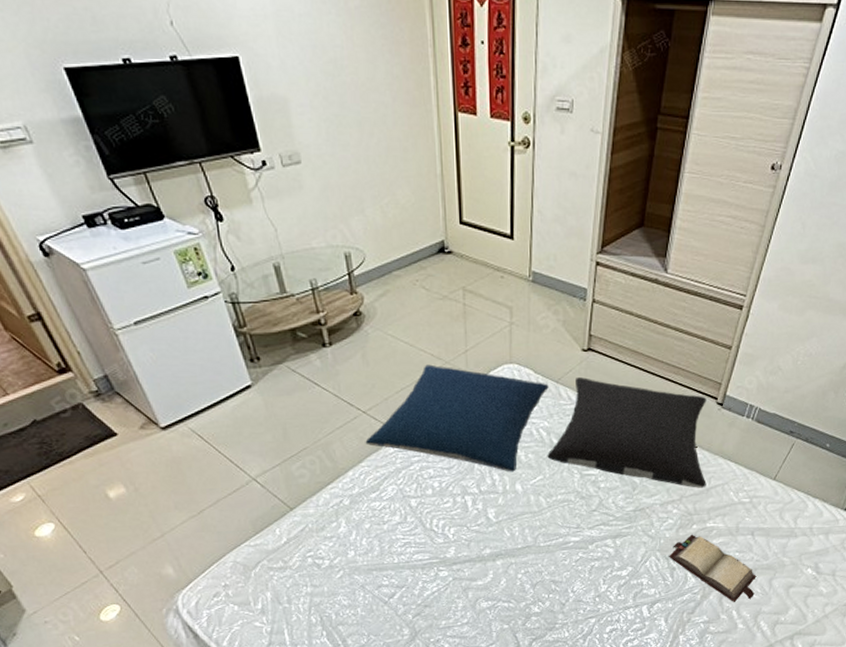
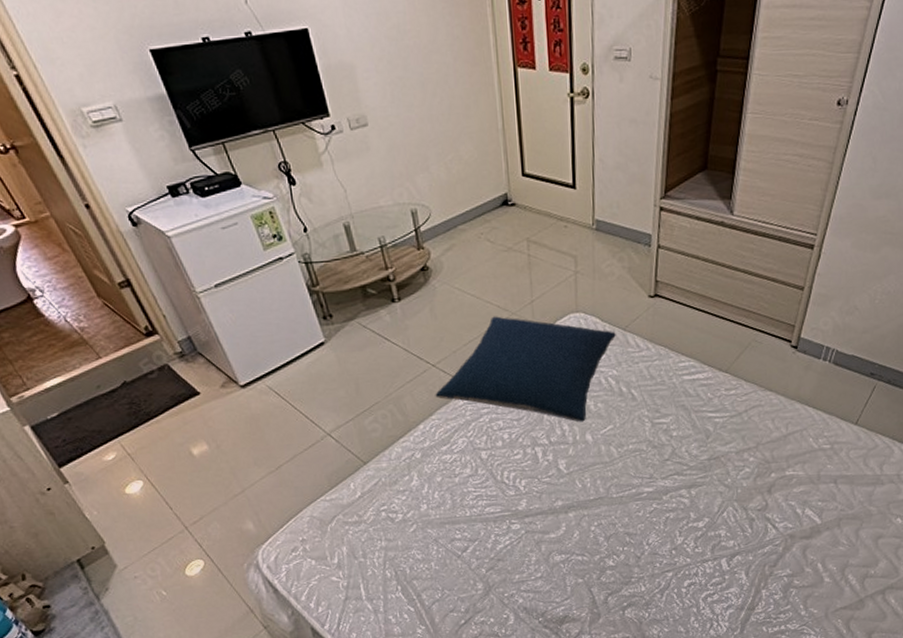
pillow: present [547,377,707,488] -> none [617,324,784,435]
hardback book: present [669,534,757,602] -> none [747,483,842,554]

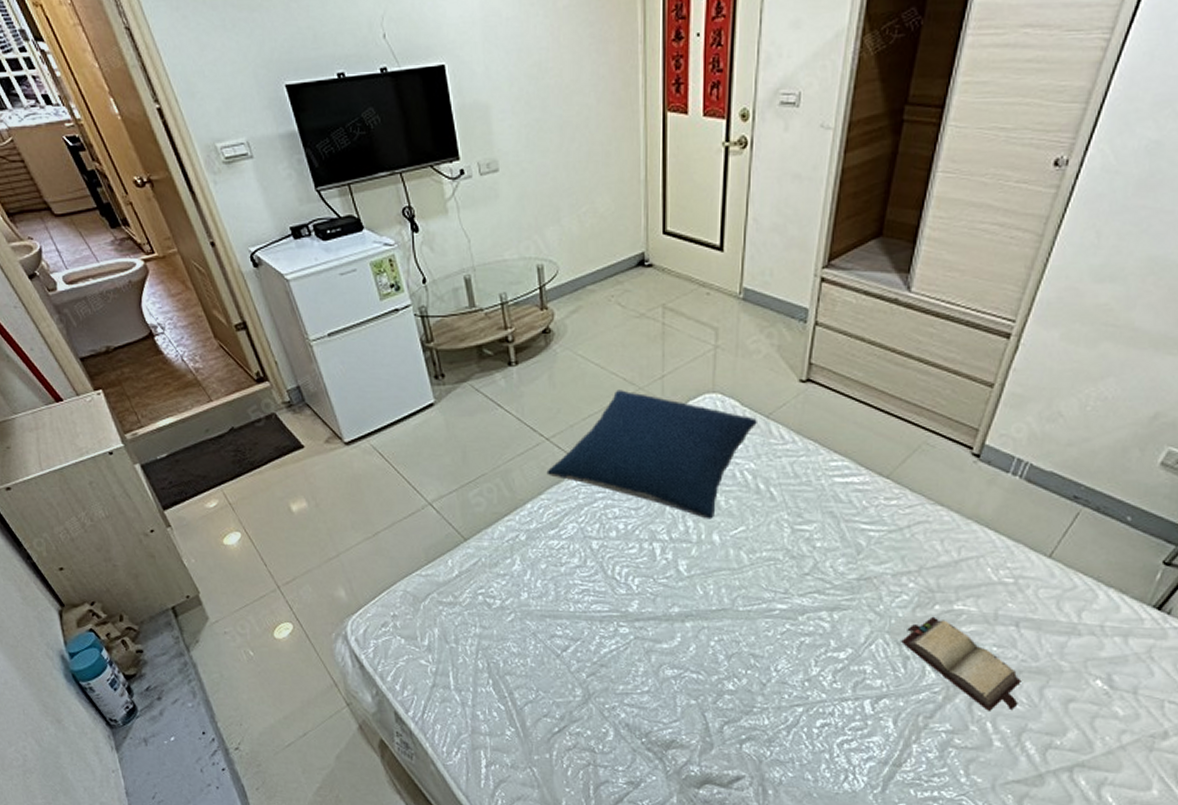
hardback book: none [747,483,842,554] -> present [901,616,1022,711]

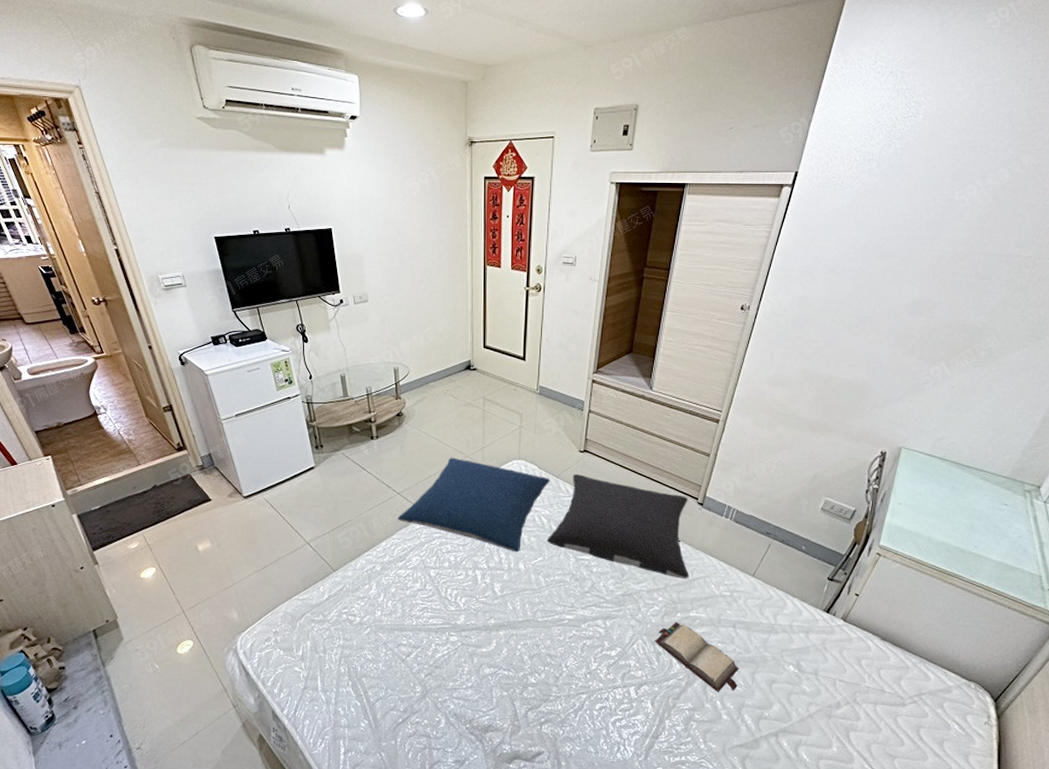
pillow: none [751,413,958,559] -> present [547,474,689,579]

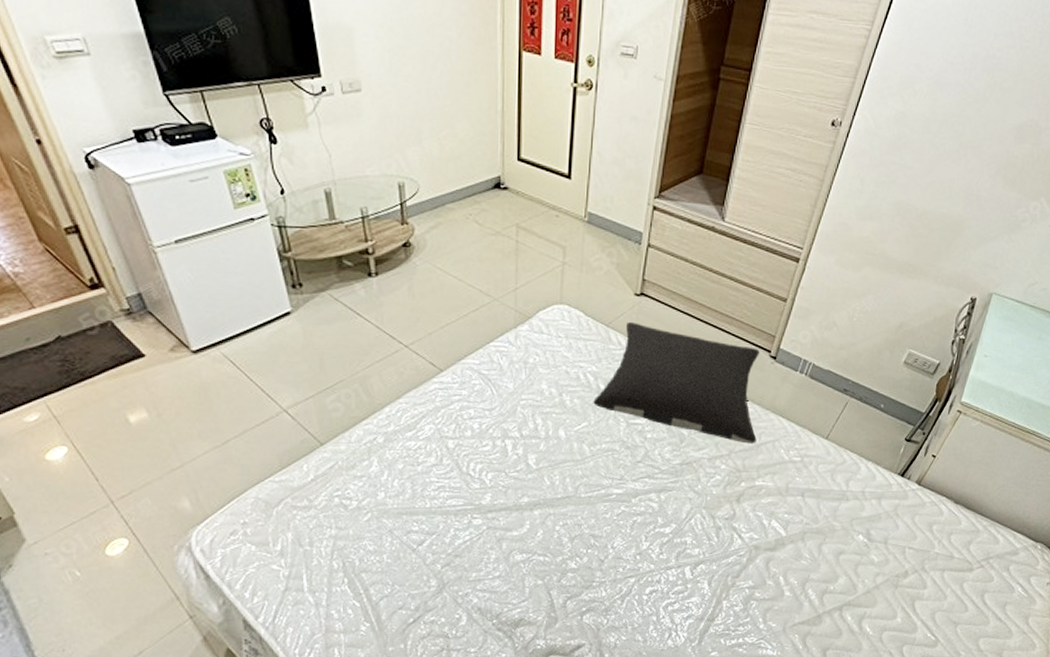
pillow: present [397,457,550,552] -> none [405,300,599,417]
hardback book: present [655,622,739,692] -> none [715,492,806,567]

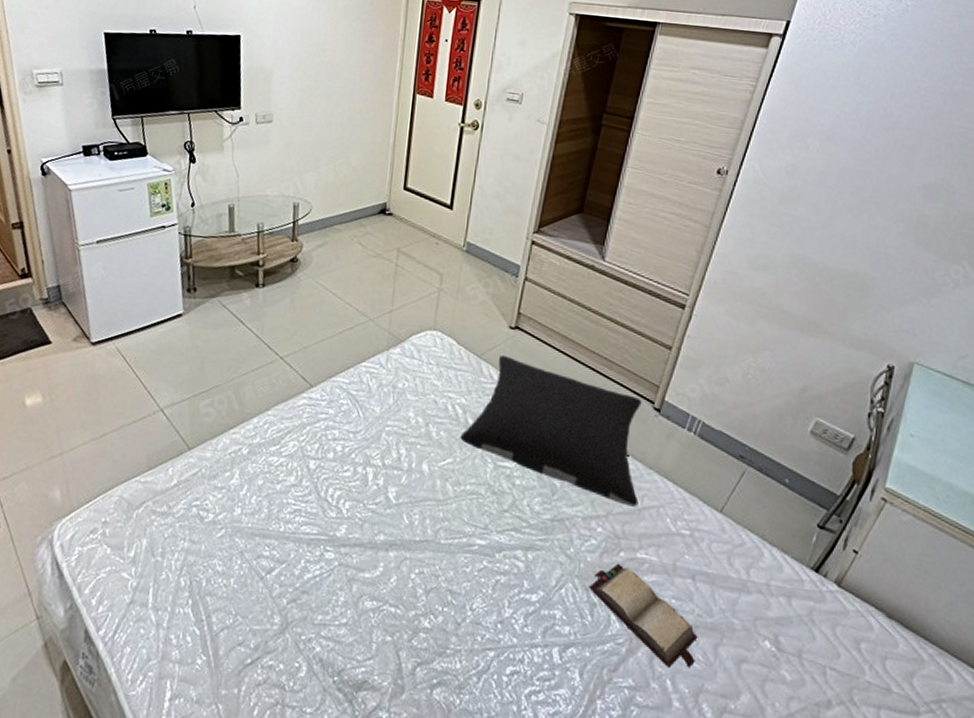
hardback book: none [715,492,806,567] -> present [589,563,698,668]

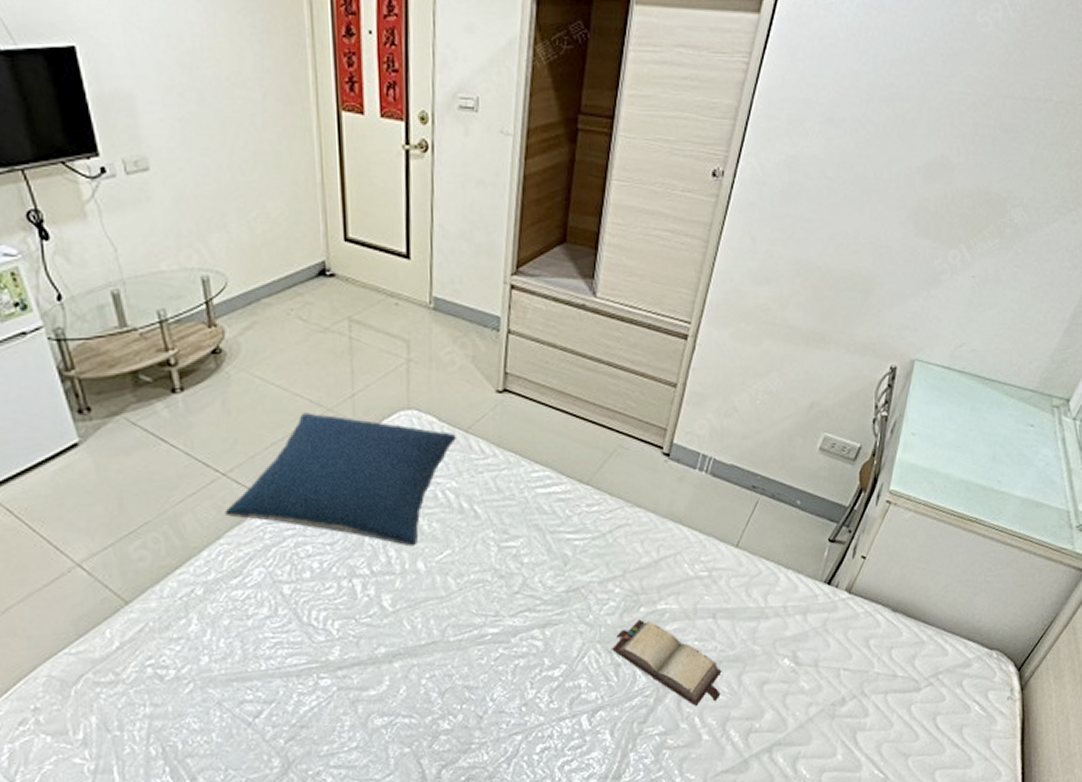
pillow: none [276,319,471,449] -> present [224,412,456,547]
pillow: present [460,355,642,507] -> none [456,425,655,561]

